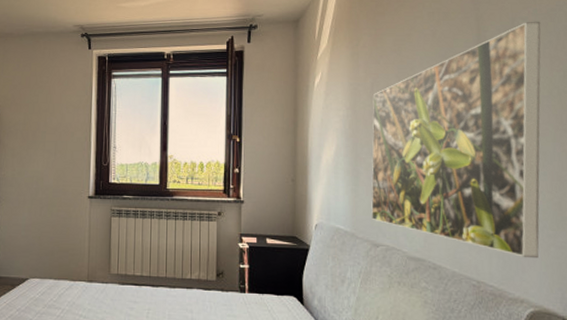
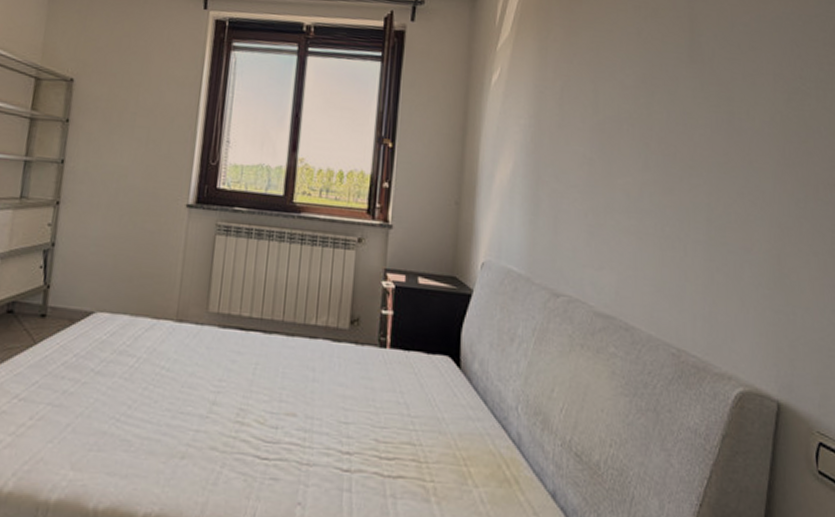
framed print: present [371,21,541,259] -> none [553,29,765,324]

